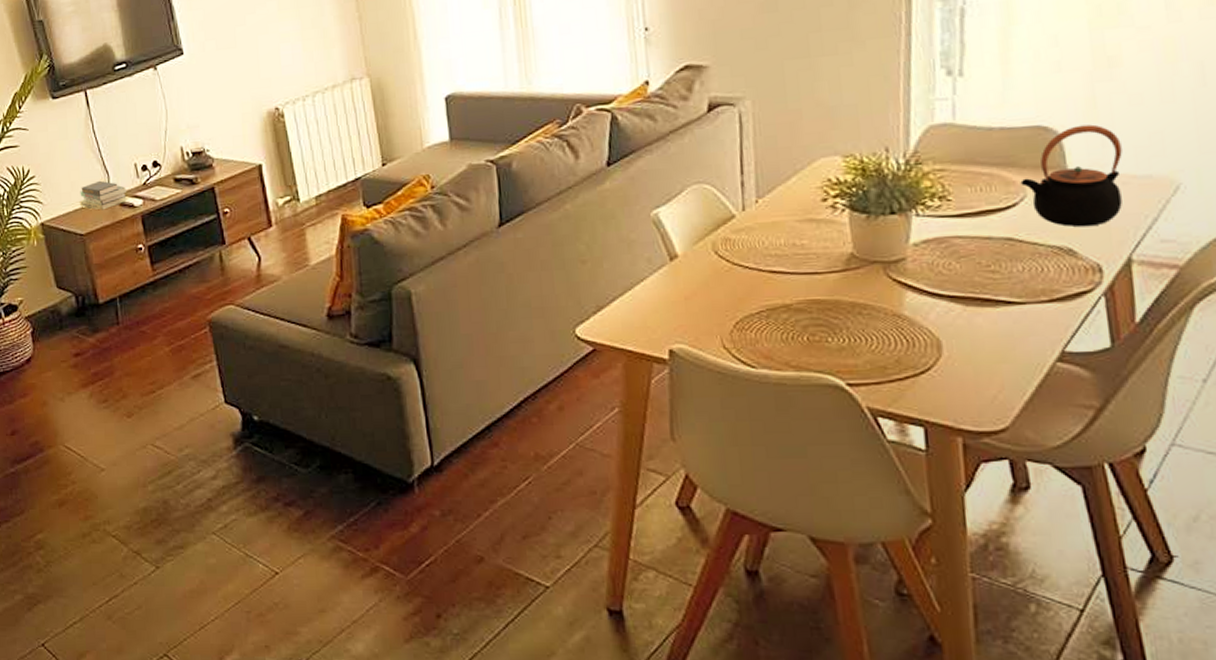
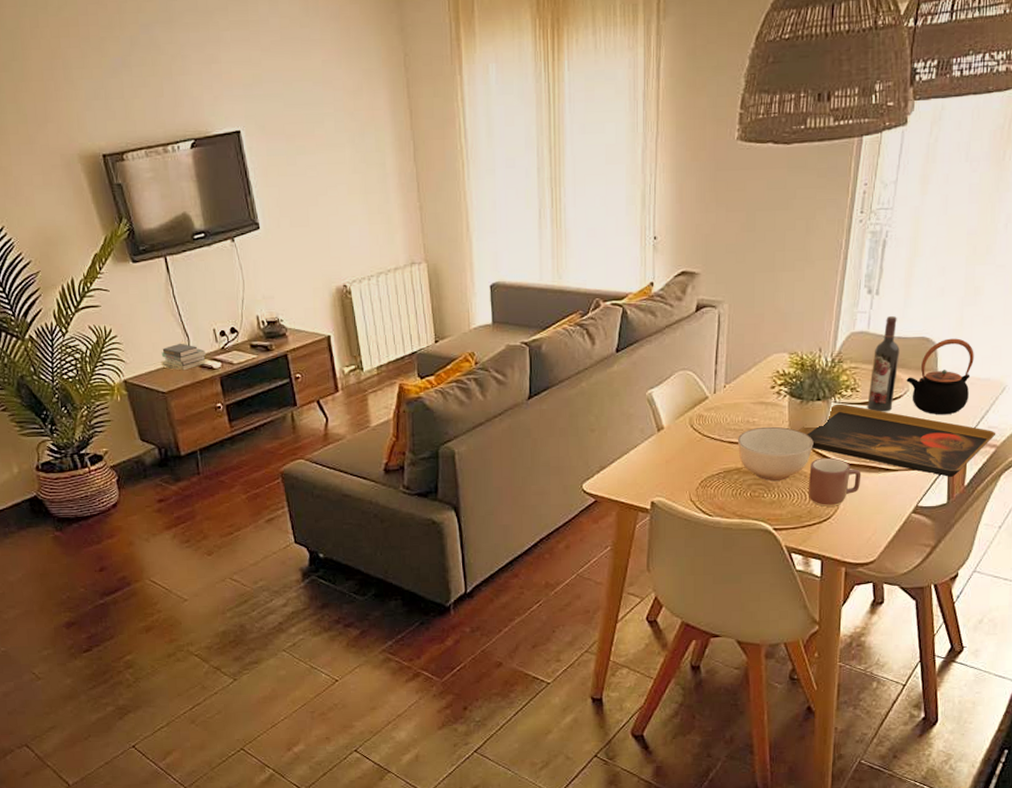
bowl: none [781,249,893,320] -> present [737,426,814,481]
decorative tray: none [867,217,1176,312] -> present [798,403,996,478]
mug: none [890,288,971,354] -> present [808,457,861,507]
wine bottle: none [965,101,1007,226] -> present [867,316,900,412]

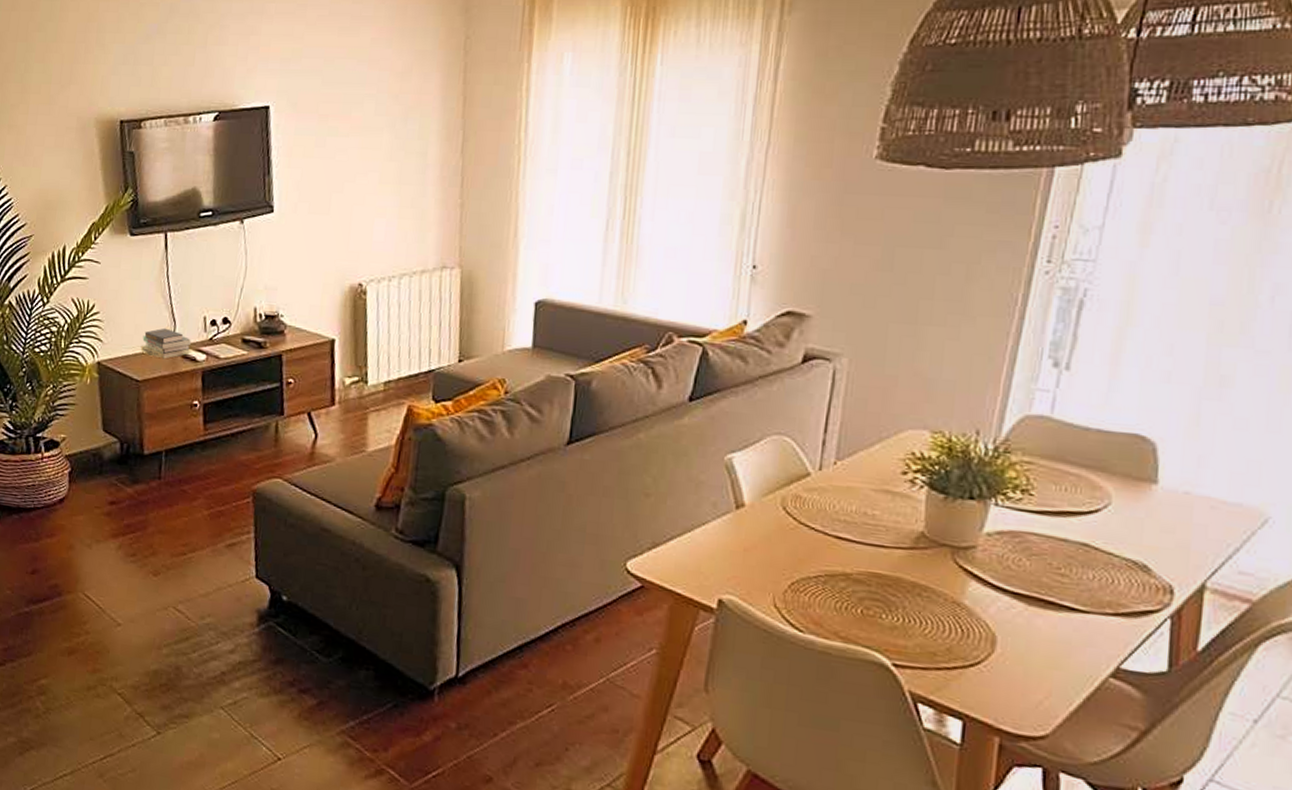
bowl: present [737,426,814,481] -> none [847,523,961,600]
decorative tray: present [798,403,996,478] -> none [938,507,1252,637]
mug: present [808,457,861,507] -> none [947,577,1032,648]
wine bottle: present [867,316,900,412] -> none [1045,400,1099,529]
teapot: present [906,338,974,415] -> none [1107,440,1217,546]

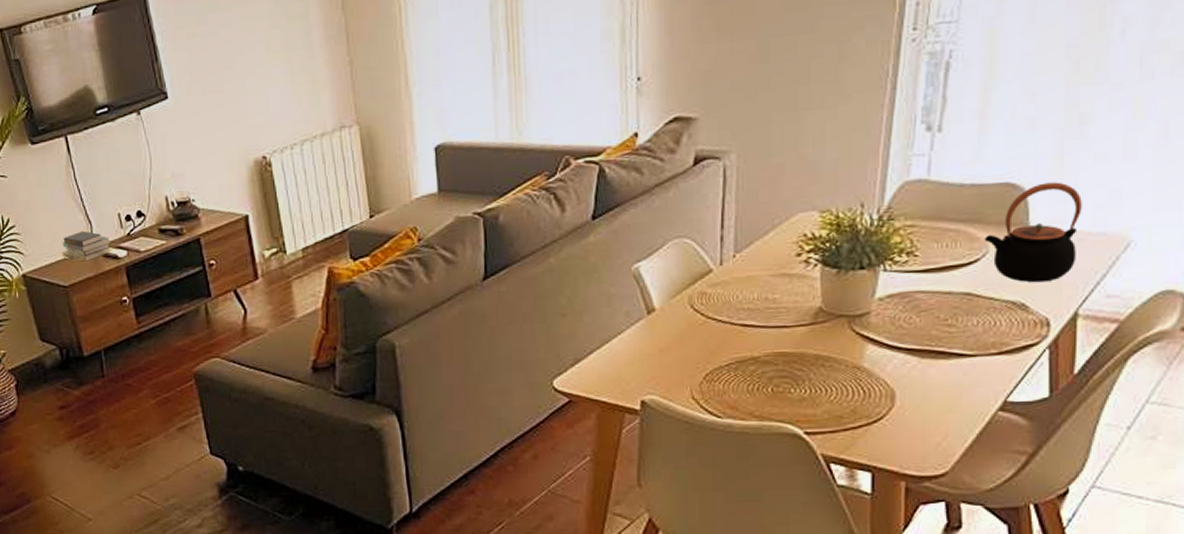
teapot: none [1107,440,1217,546] -> present [984,182,1082,283]

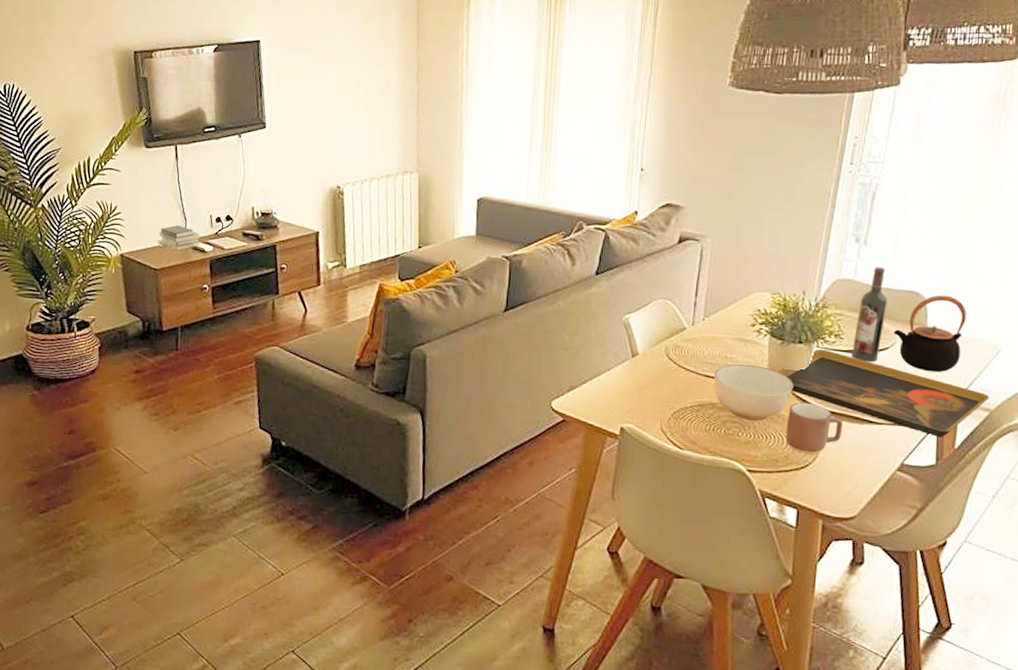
bowl: none [752,303,857,372] -> present [713,364,794,421]
decorative tray: none [835,272,1119,364] -> present [778,349,990,438]
mug: none [850,341,925,404] -> present [785,402,843,454]
wine bottle: none [930,158,974,281] -> present [851,267,888,362]

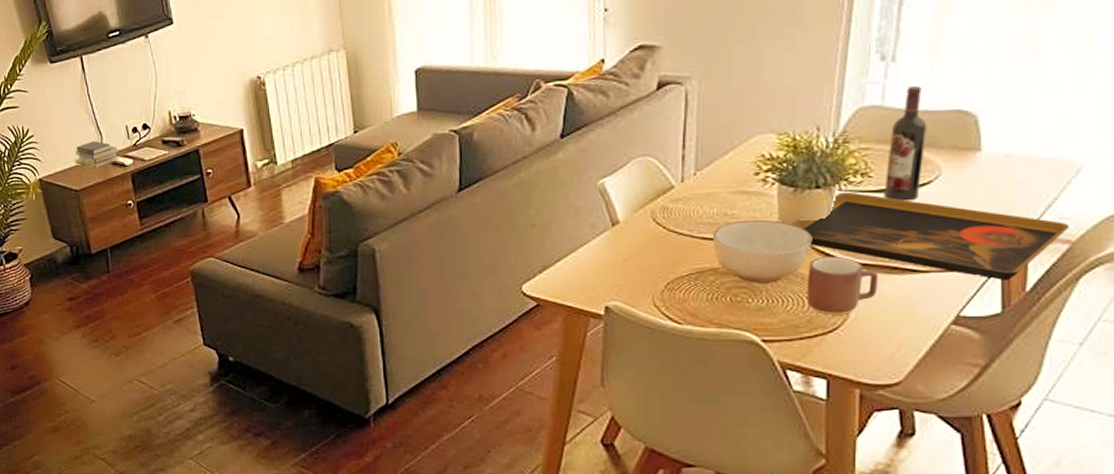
teapot: present [893,295,967,373] -> none [937,109,1033,204]

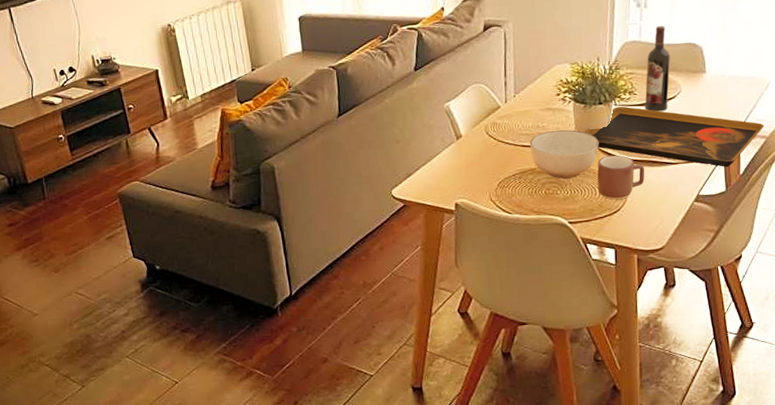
books: present [74,140,118,169] -> none [8,83,48,108]

